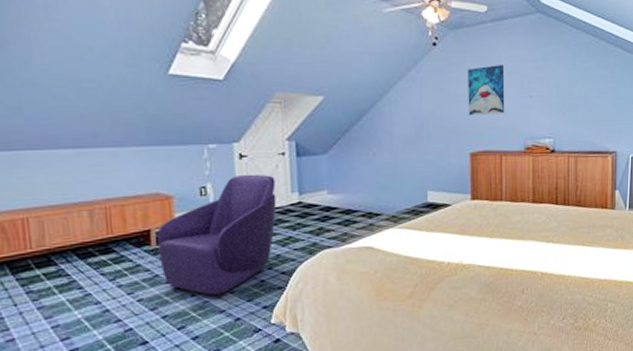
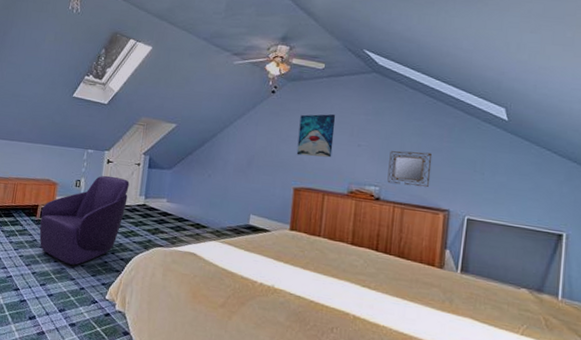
home mirror: none [560,96,599,133] -> present [387,151,433,188]

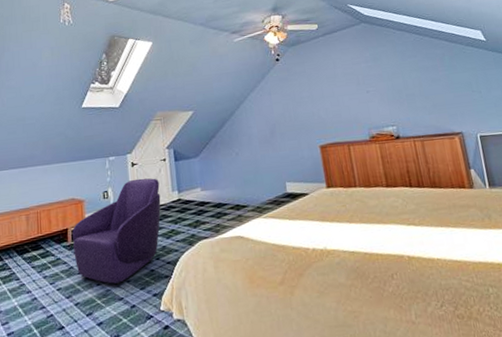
wall art: present [296,114,336,158] -> none [308,69,346,114]
home mirror: present [387,151,433,188] -> none [396,84,438,121]

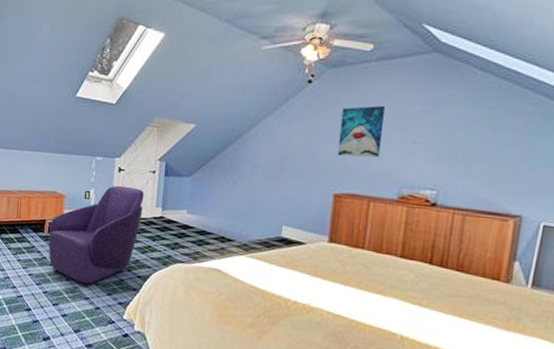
wall art: none [308,69,346,114] -> present [337,106,386,158]

